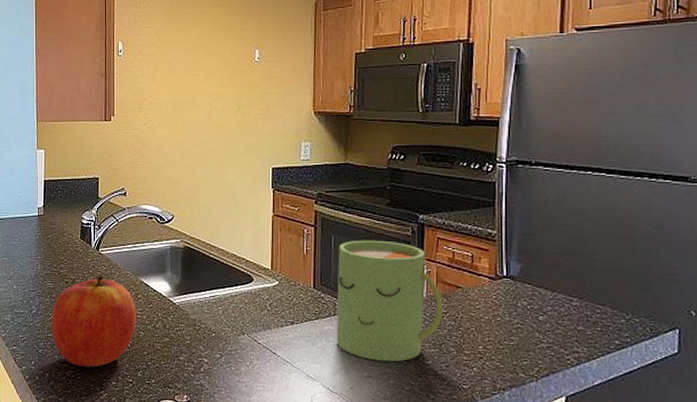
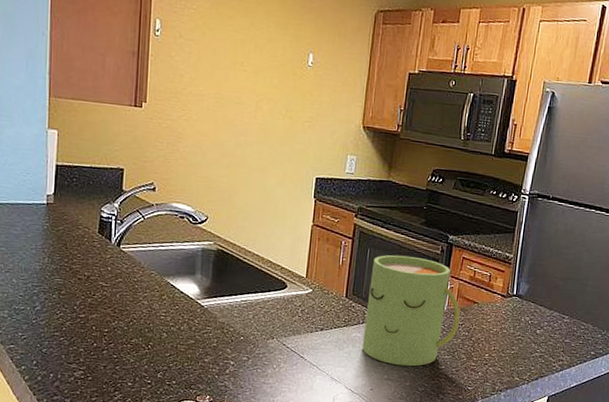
apple: present [51,276,137,368] -> none [59,274,160,368]

